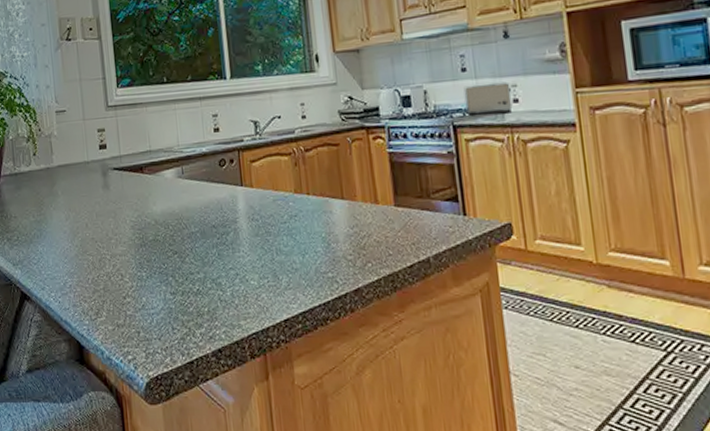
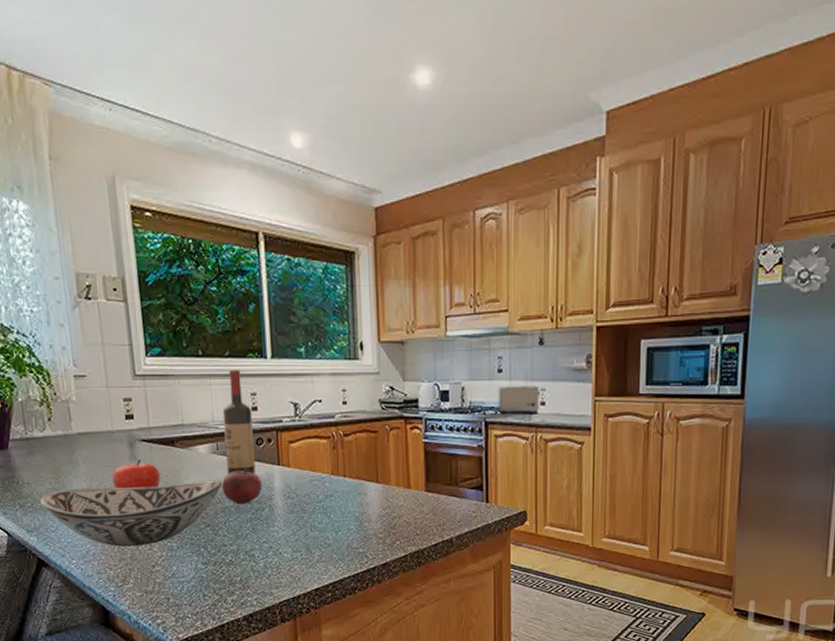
decorative bowl: none [24,205,188,278] -> present [40,480,223,547]
fruit: none [87,188,131,219] -> present [112,459,161,489]
wine bottle: none [186,92,220,198] -> present [222,369,256,474]
fruit: none [187,191,227,230] -> present [221,469,262,505]

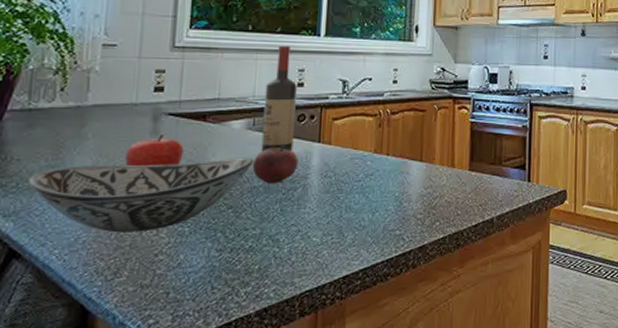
toaster: present [498,385,540,415] -> none [543,71,581,98]

